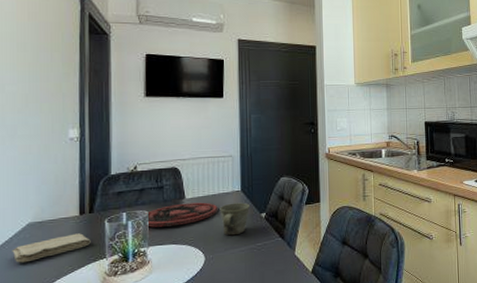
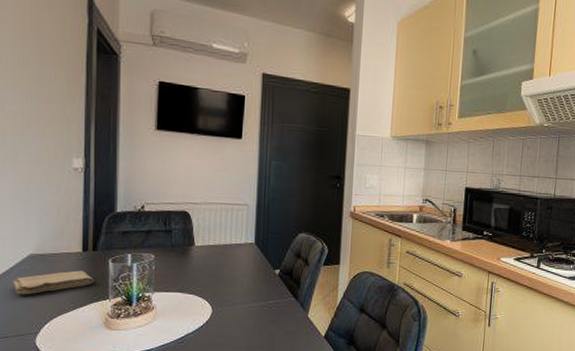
plate: present [146,202,218,227] -> none [152,250,229,274]
mug: present [219,202,250,236] -> none [230,255,263,290]

